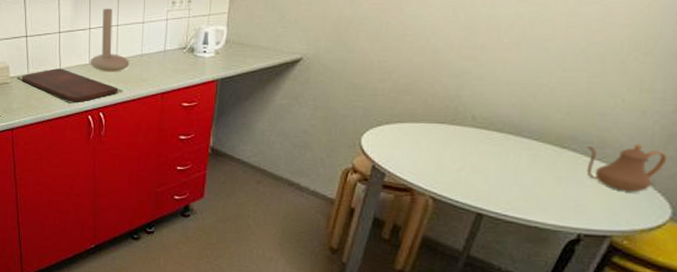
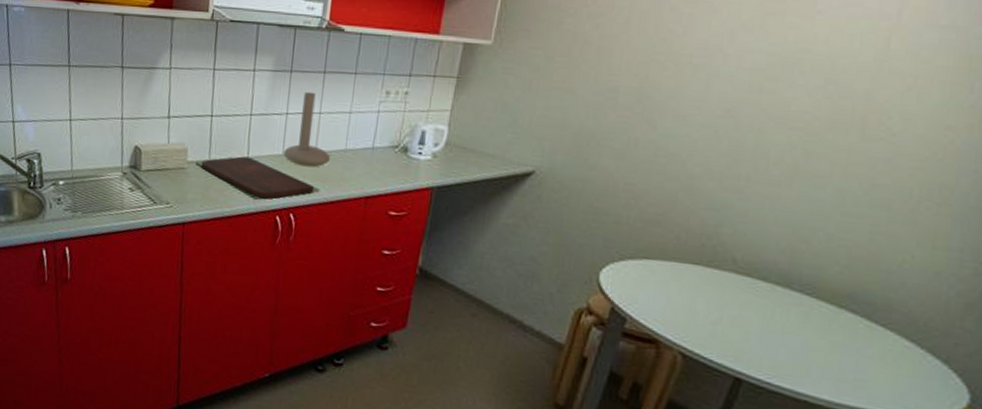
teapot: present [586,143,668,192] -> none [867,308,965,370]

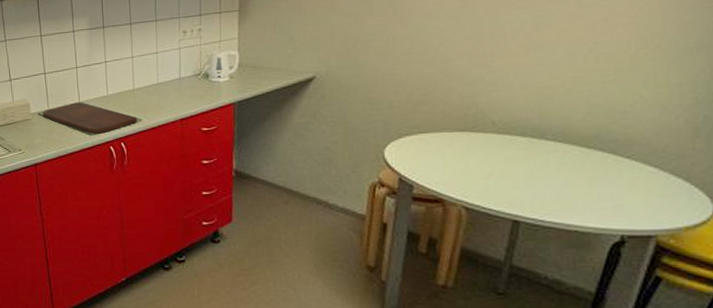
paper towel holder: present [283,91,331,168] -> none [108,41,147,103]

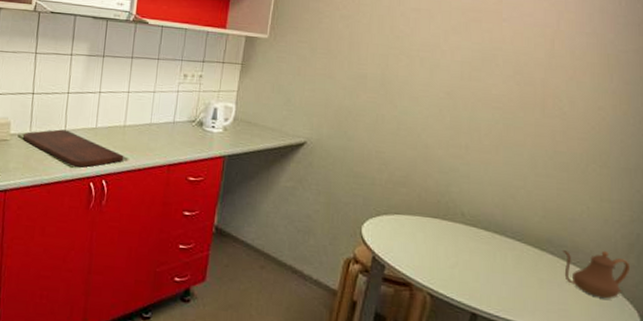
teapot: none [613,138,698,189] -> present [562,250,631,299]

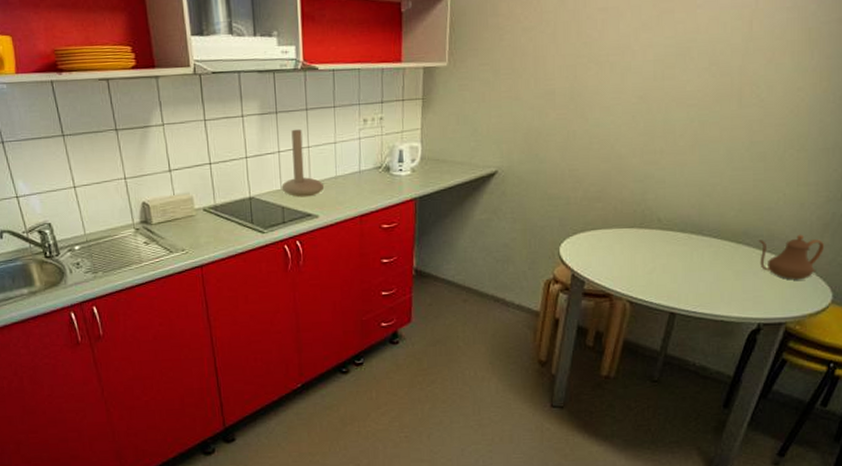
cutting board: present [23,129,124,168] -> none [209,196,315,232]
paper towel holder: none [96,73,138,139] -> present [281,129,325,198]

